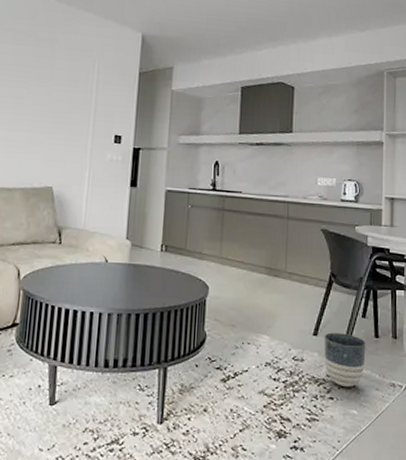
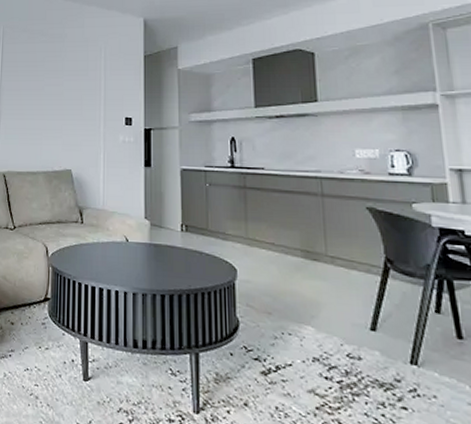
planter: present [323,332,366,388] -> none [385,328,448,398]

